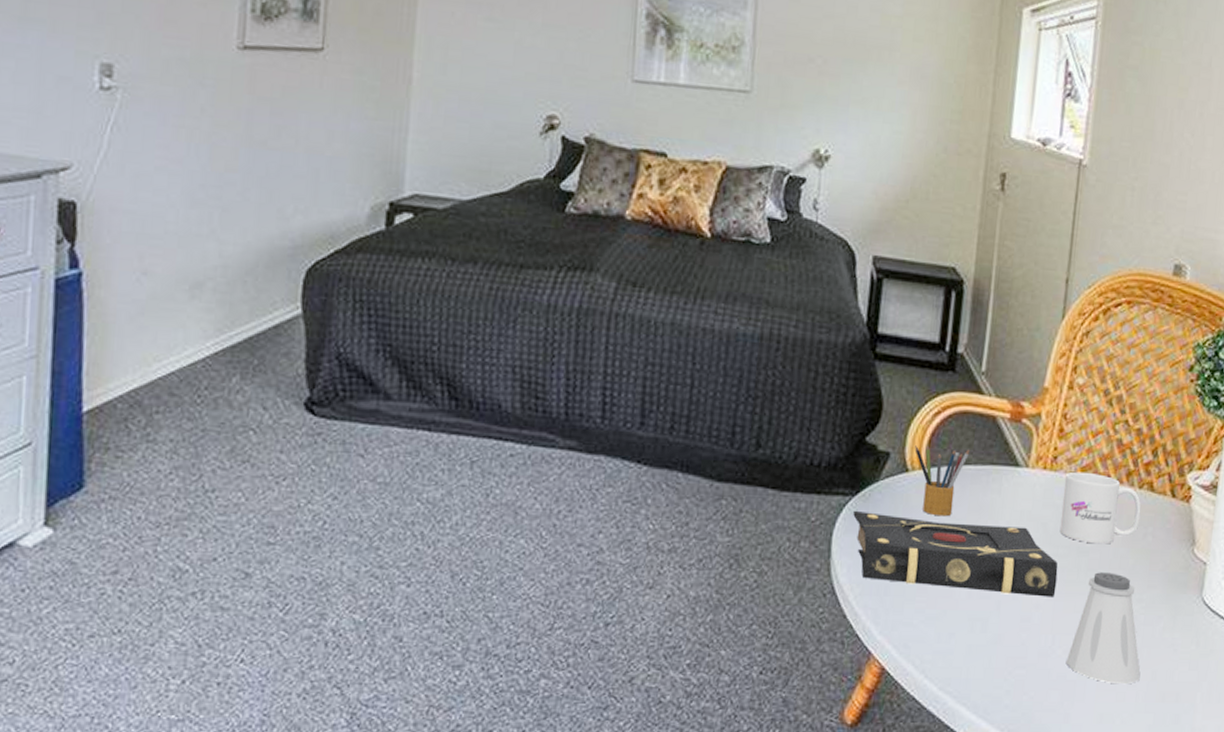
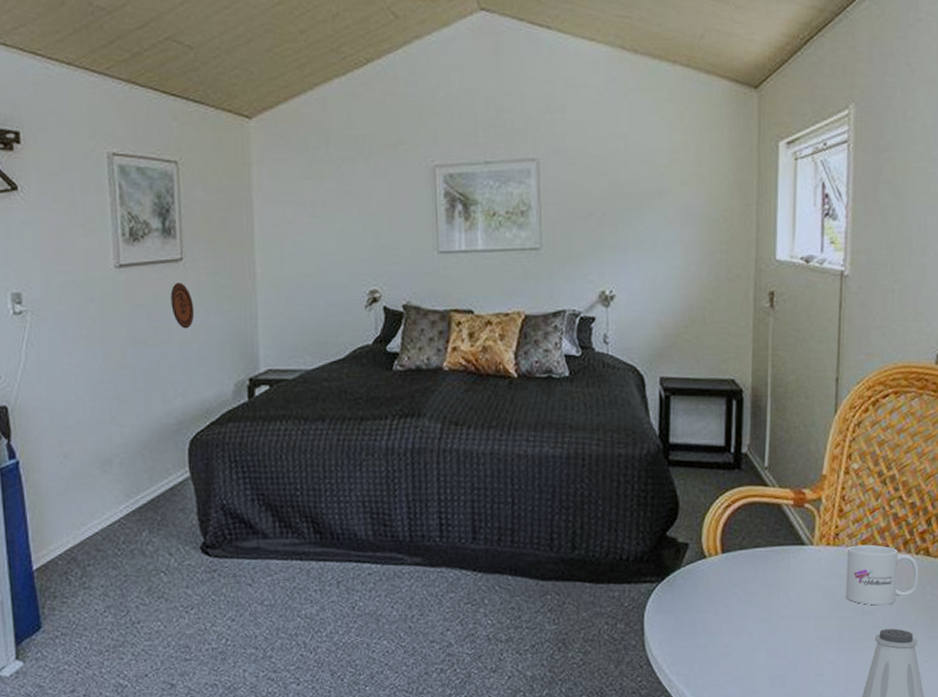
decorative plate: none [303,76,331,134] -> present [171,283,195,329]
book: present [853,510,1058,597] -> none [661,594,846,654]
pencil box: present [915,445,971,517] -> none [710,534,760,593]

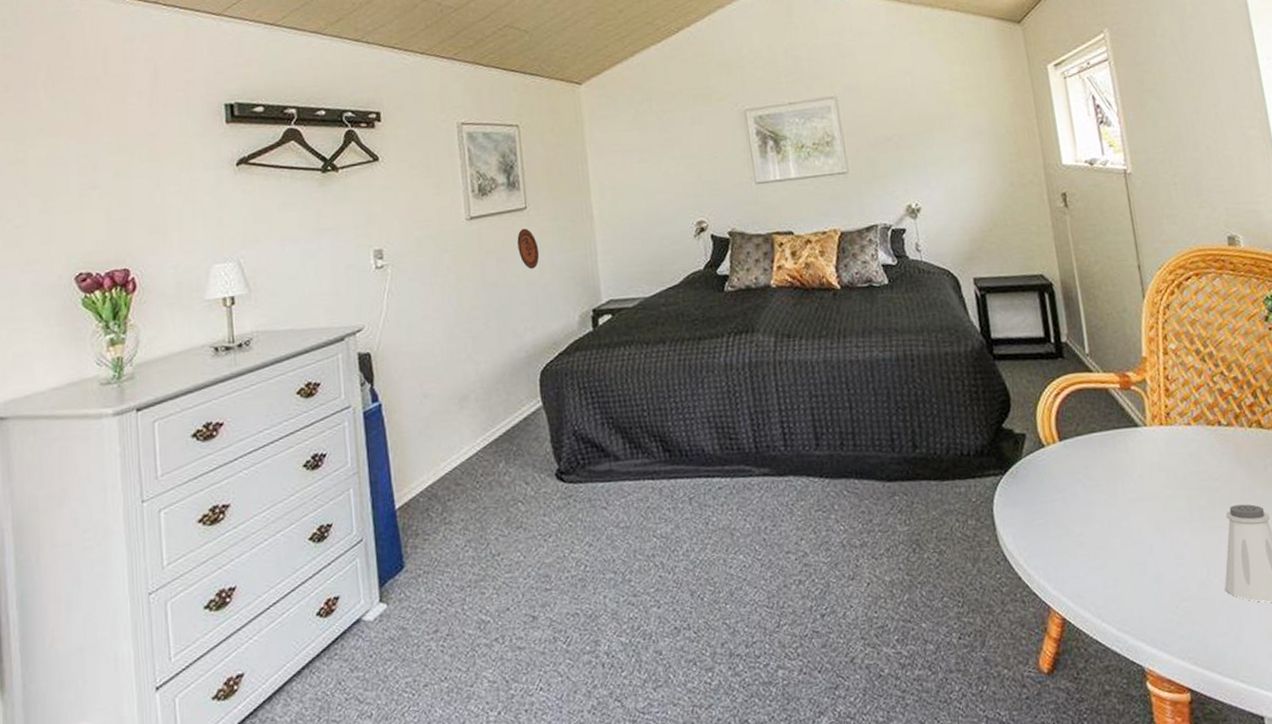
mug: present [845,544,919,605] -> none [1180,421,1258,482]

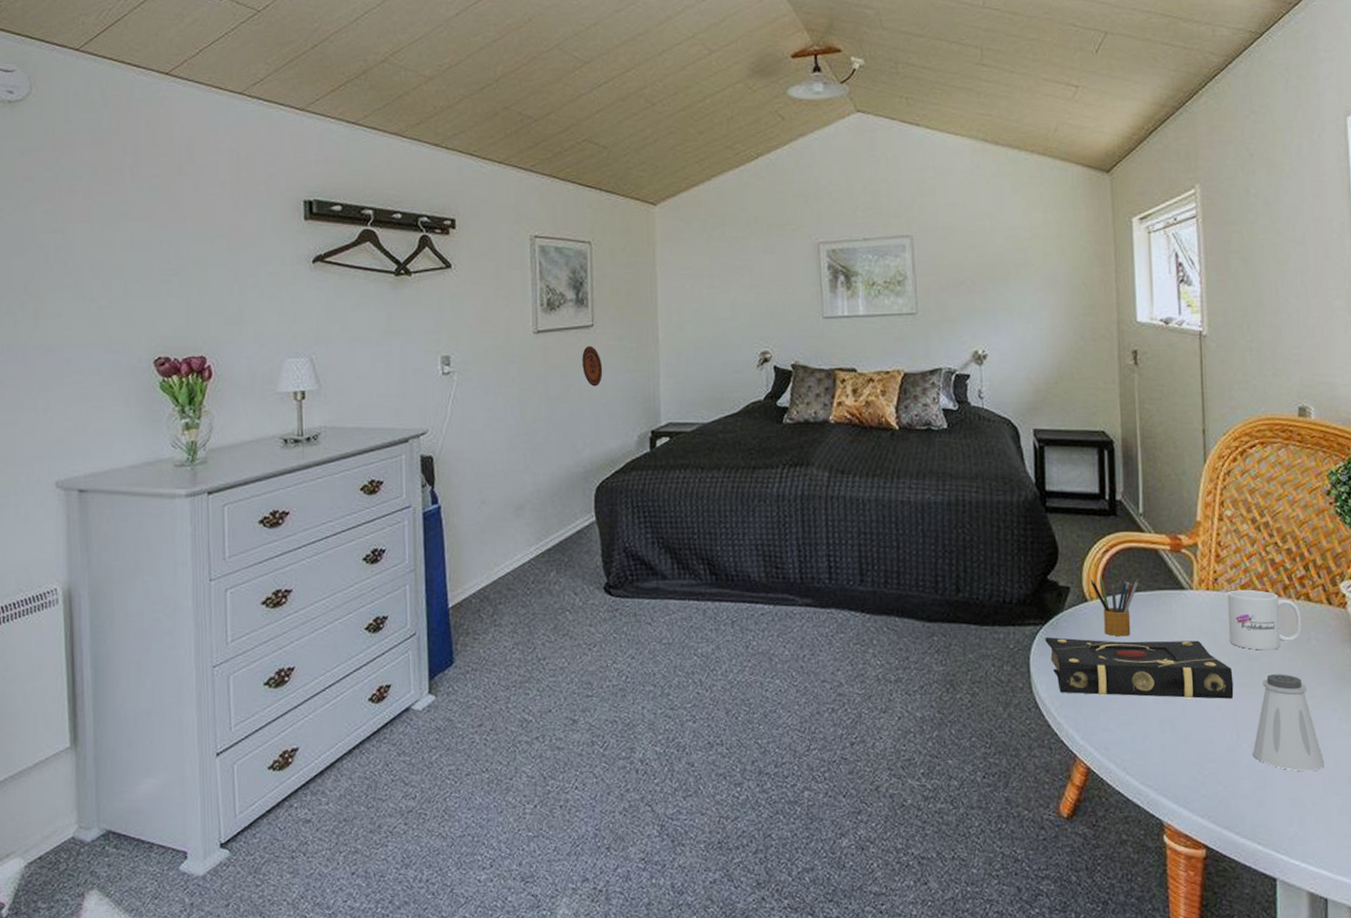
book: none [1006,477,1199,544] -> present [1045,636,1234,699]
pencil box: none [1045,419,1093,481] -> present [1090,578,1139,637]
mug: none [1180,421,1258,482] -> present [1227,589,1302,650]

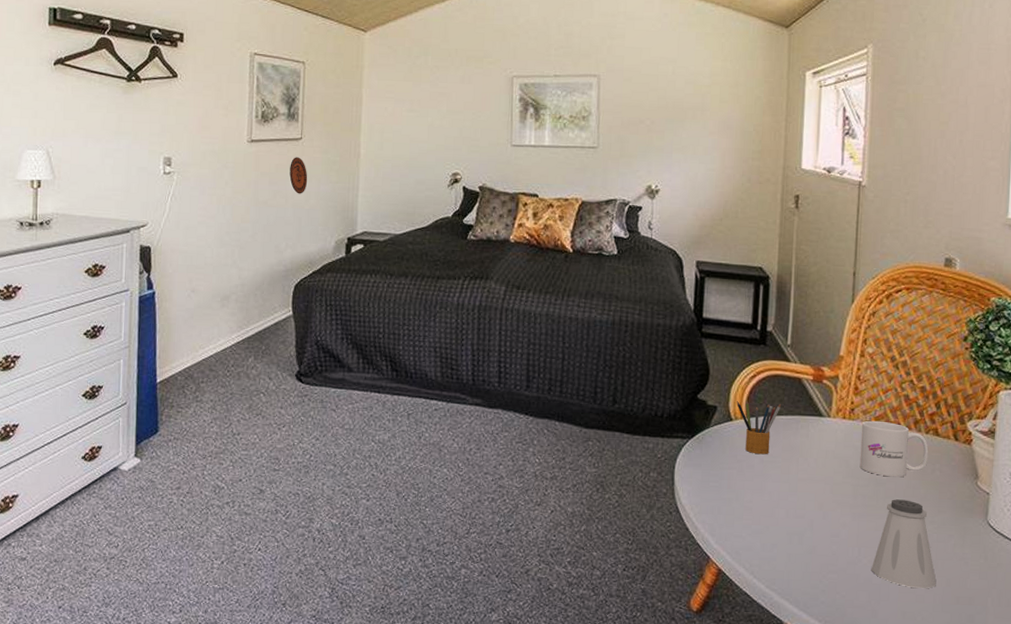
book: present [1045,636,1234,699] -> none [690,449,860,518]

